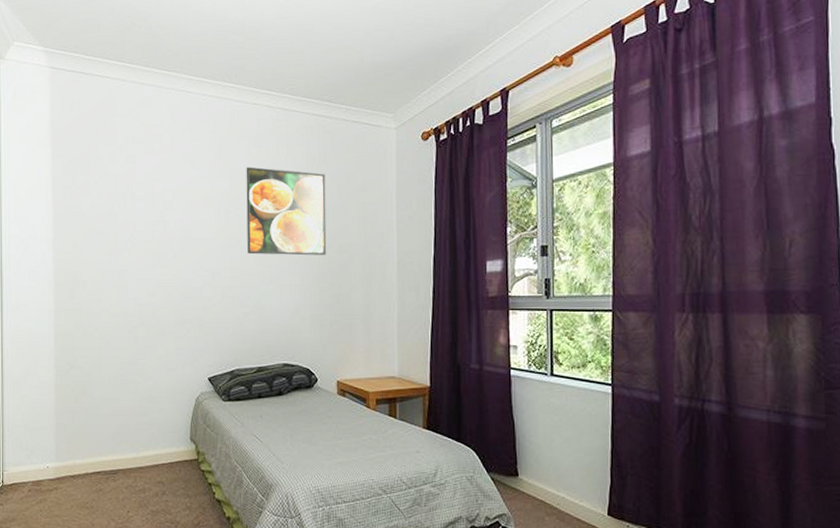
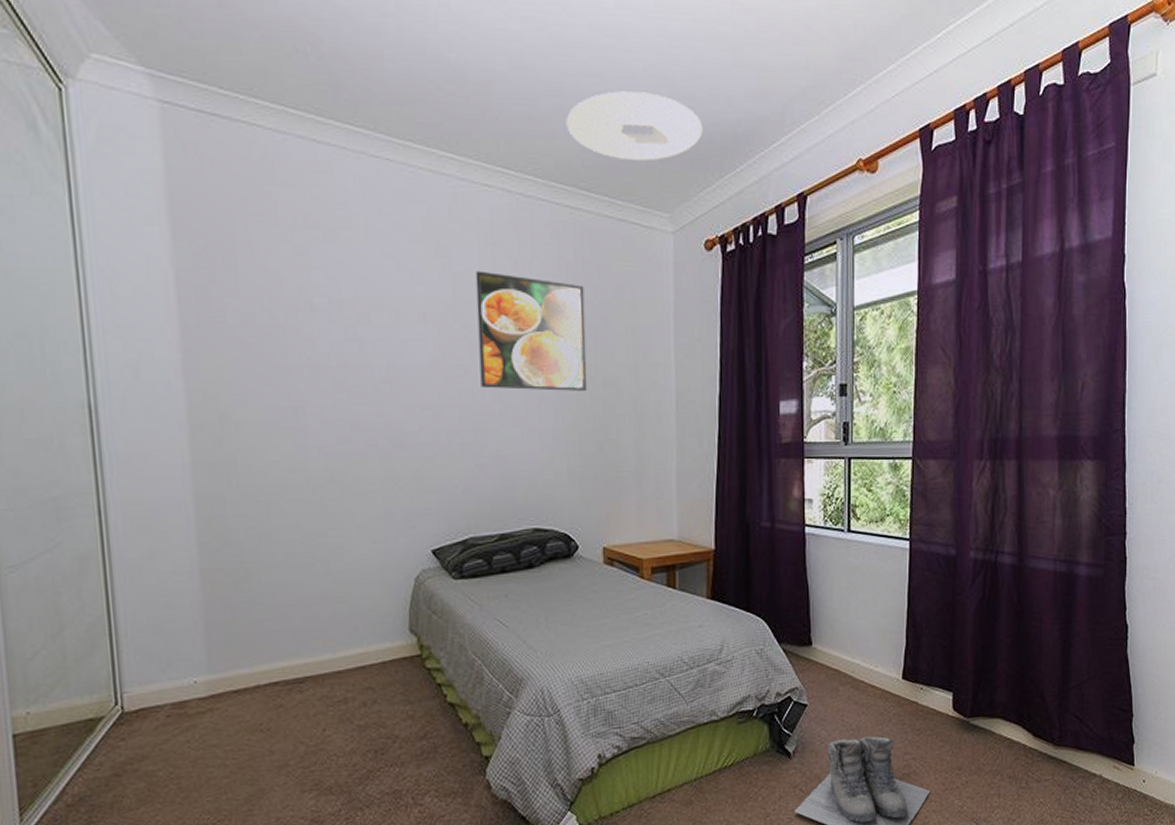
ceiling light: none [314,23,421,76] -> present [566,91,703,160]

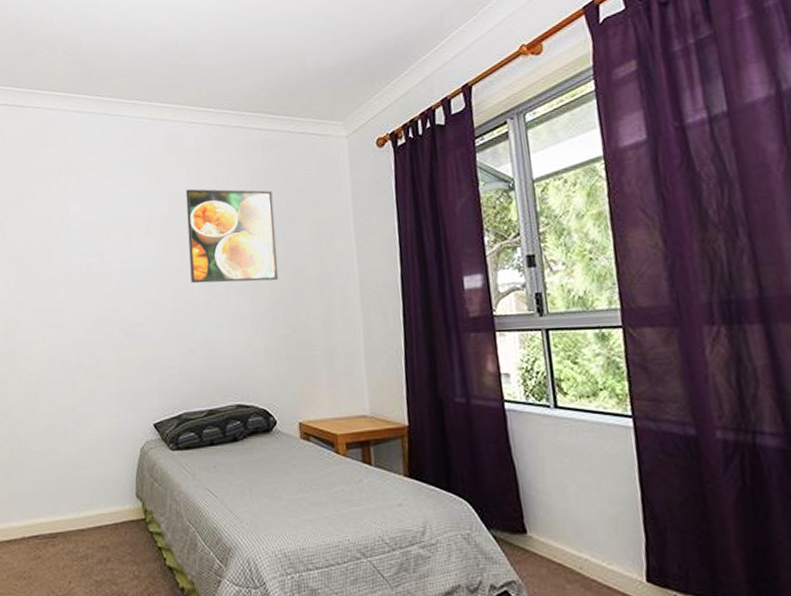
ceiling light: present [566,91,703,160] -> none [252,28,368,85]

